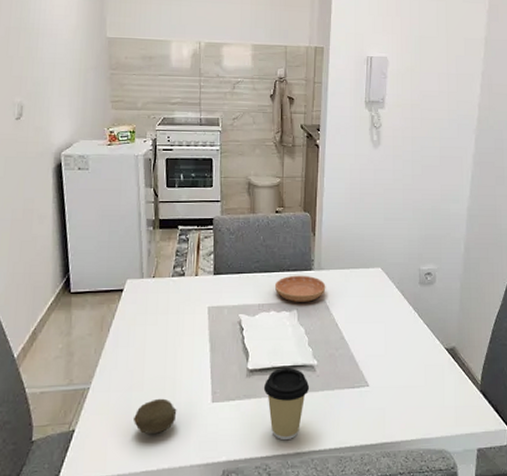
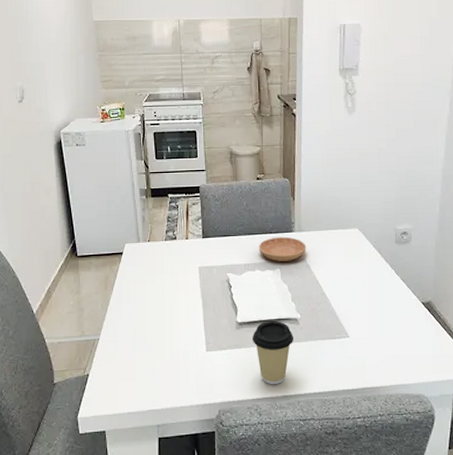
fruit: present [132,398,177,434] -> none [138,348,176,378]

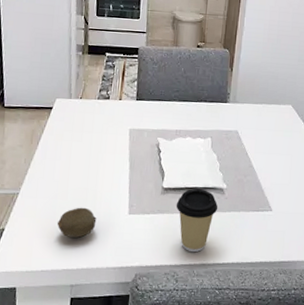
fruit: none [138,348,176,378] -> present [56,207,97,238]
saucer: present [258,236,306,262] -> none [191,106,240,131]

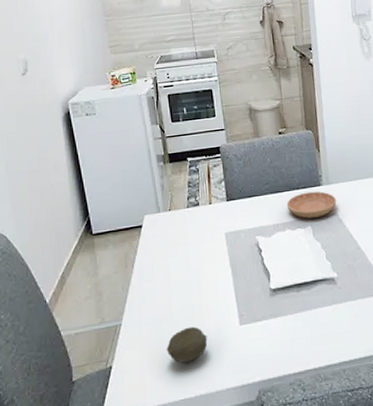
coffee cup: present [176,189,218,253] -> none [287,283,333,355]
saucer: none [191,106,240,131] -> present [286,191,337,219]

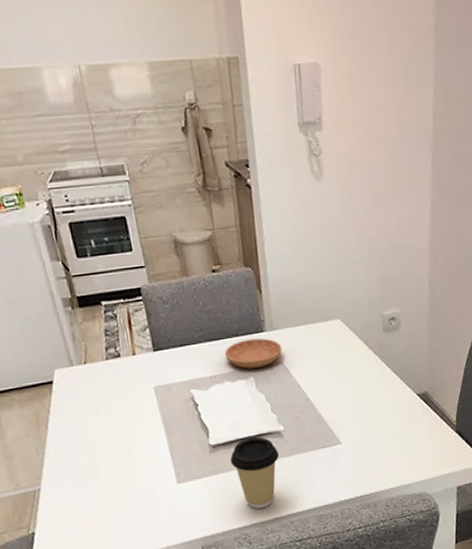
fruit: present [166,326,208,363] -> none [95,487,142,525]
coffee cup: none [287,283,333,355] -> present [230,437,280,509]

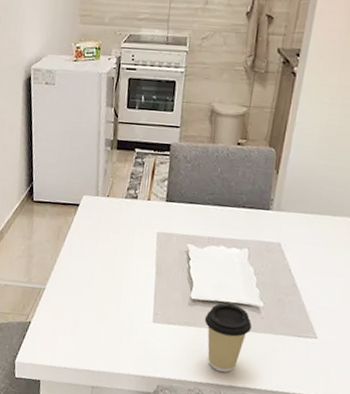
saucer: present [224,338,282,369] -> none [227,212,284,243]

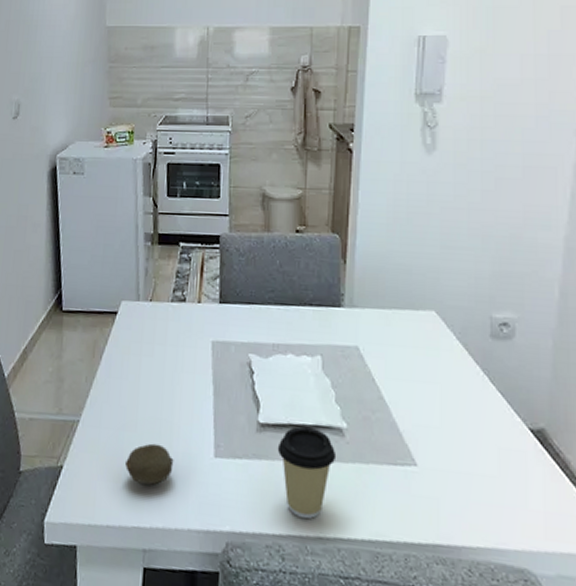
fruit: none [80,309,120,340] -> present [124,443,174,485]

